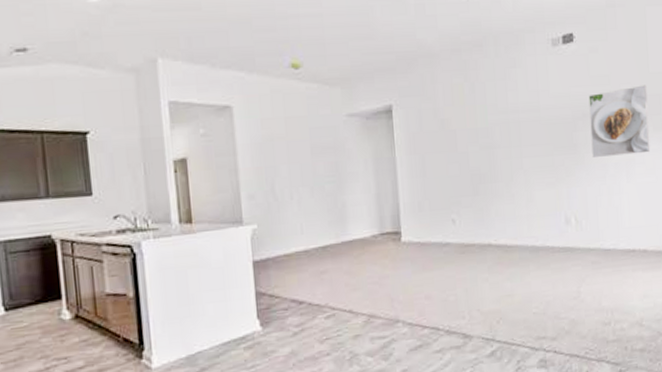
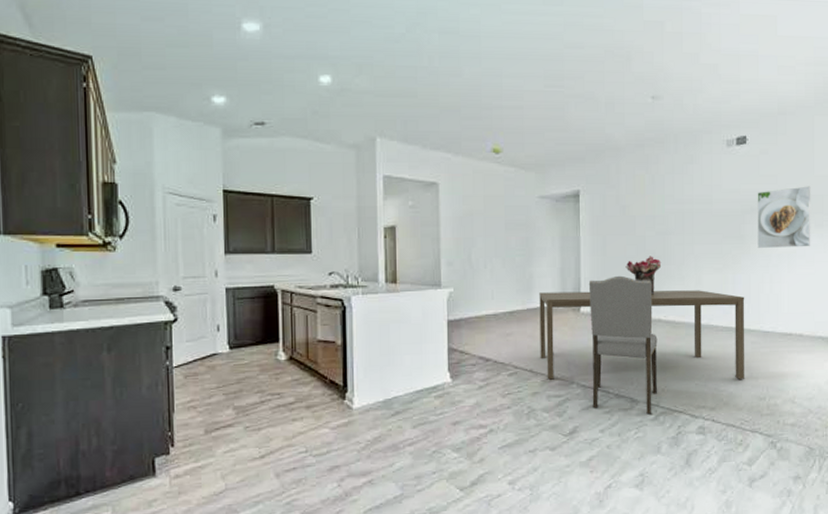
dining table: none [354,208,586,320] -> present [539,290,745,380]
chair: none [408,197,492,351] -> present [588,275,658,415]
bouquet: none [448,173,489,217] -> present [625,256,662,295]

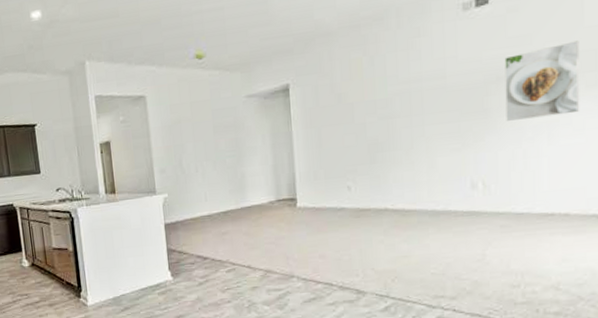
dining table: present [539,290,745,380] -> none [252,174,492,275]
chair: present [588,275,658,415] -> none [304,166,386,306]
bouquet: present [625,256,662,295] -> none [344,143,386,184]

